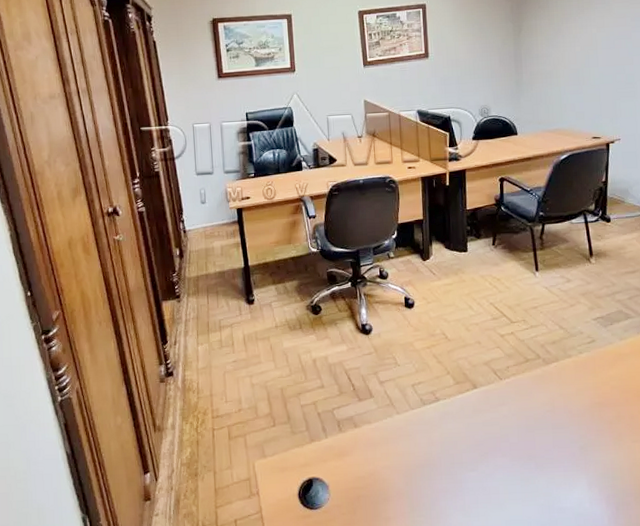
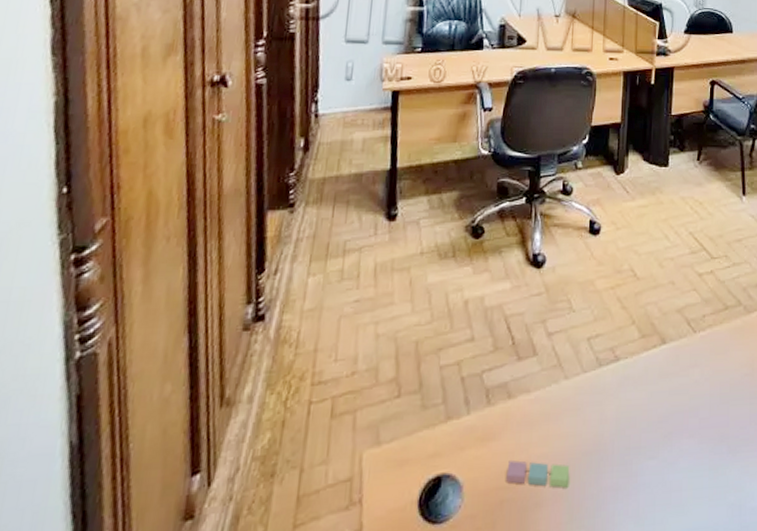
sticky notes: none [360,470,408,489] -> present [506,460,570,488]

